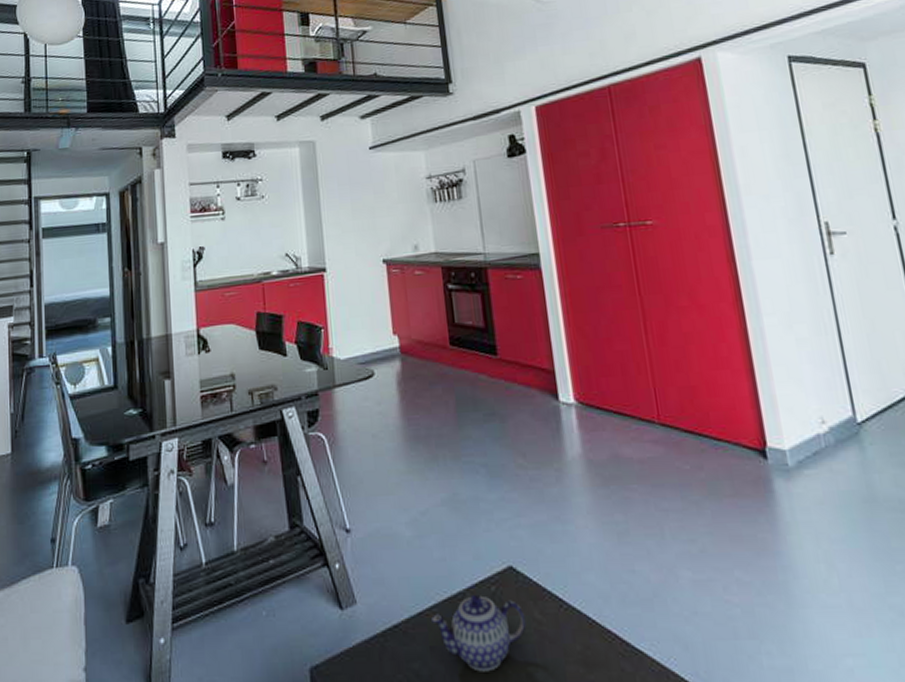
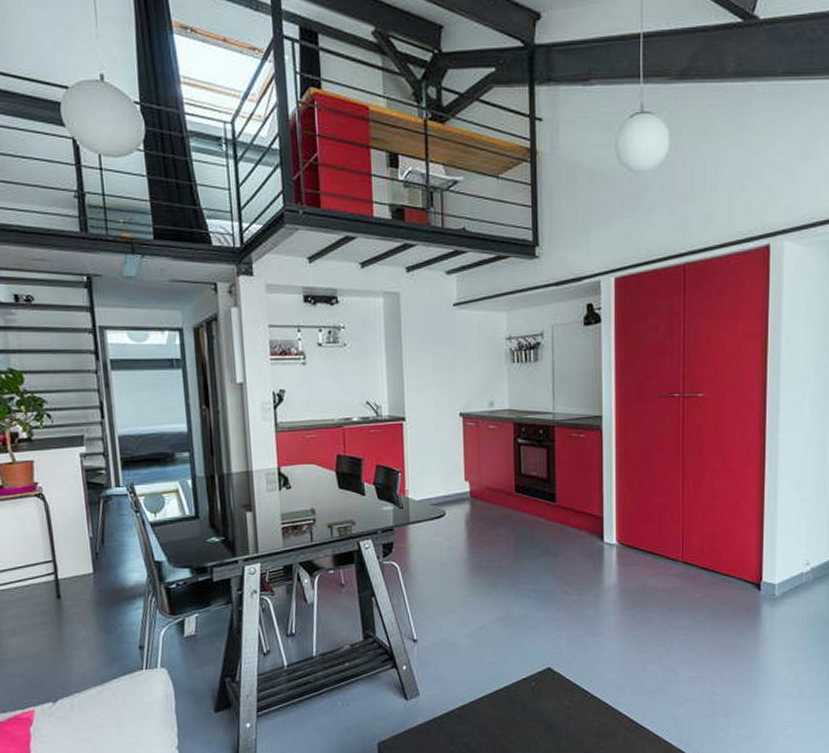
teapot: present [431,594,526,672] -> none [481,688,557,743]

